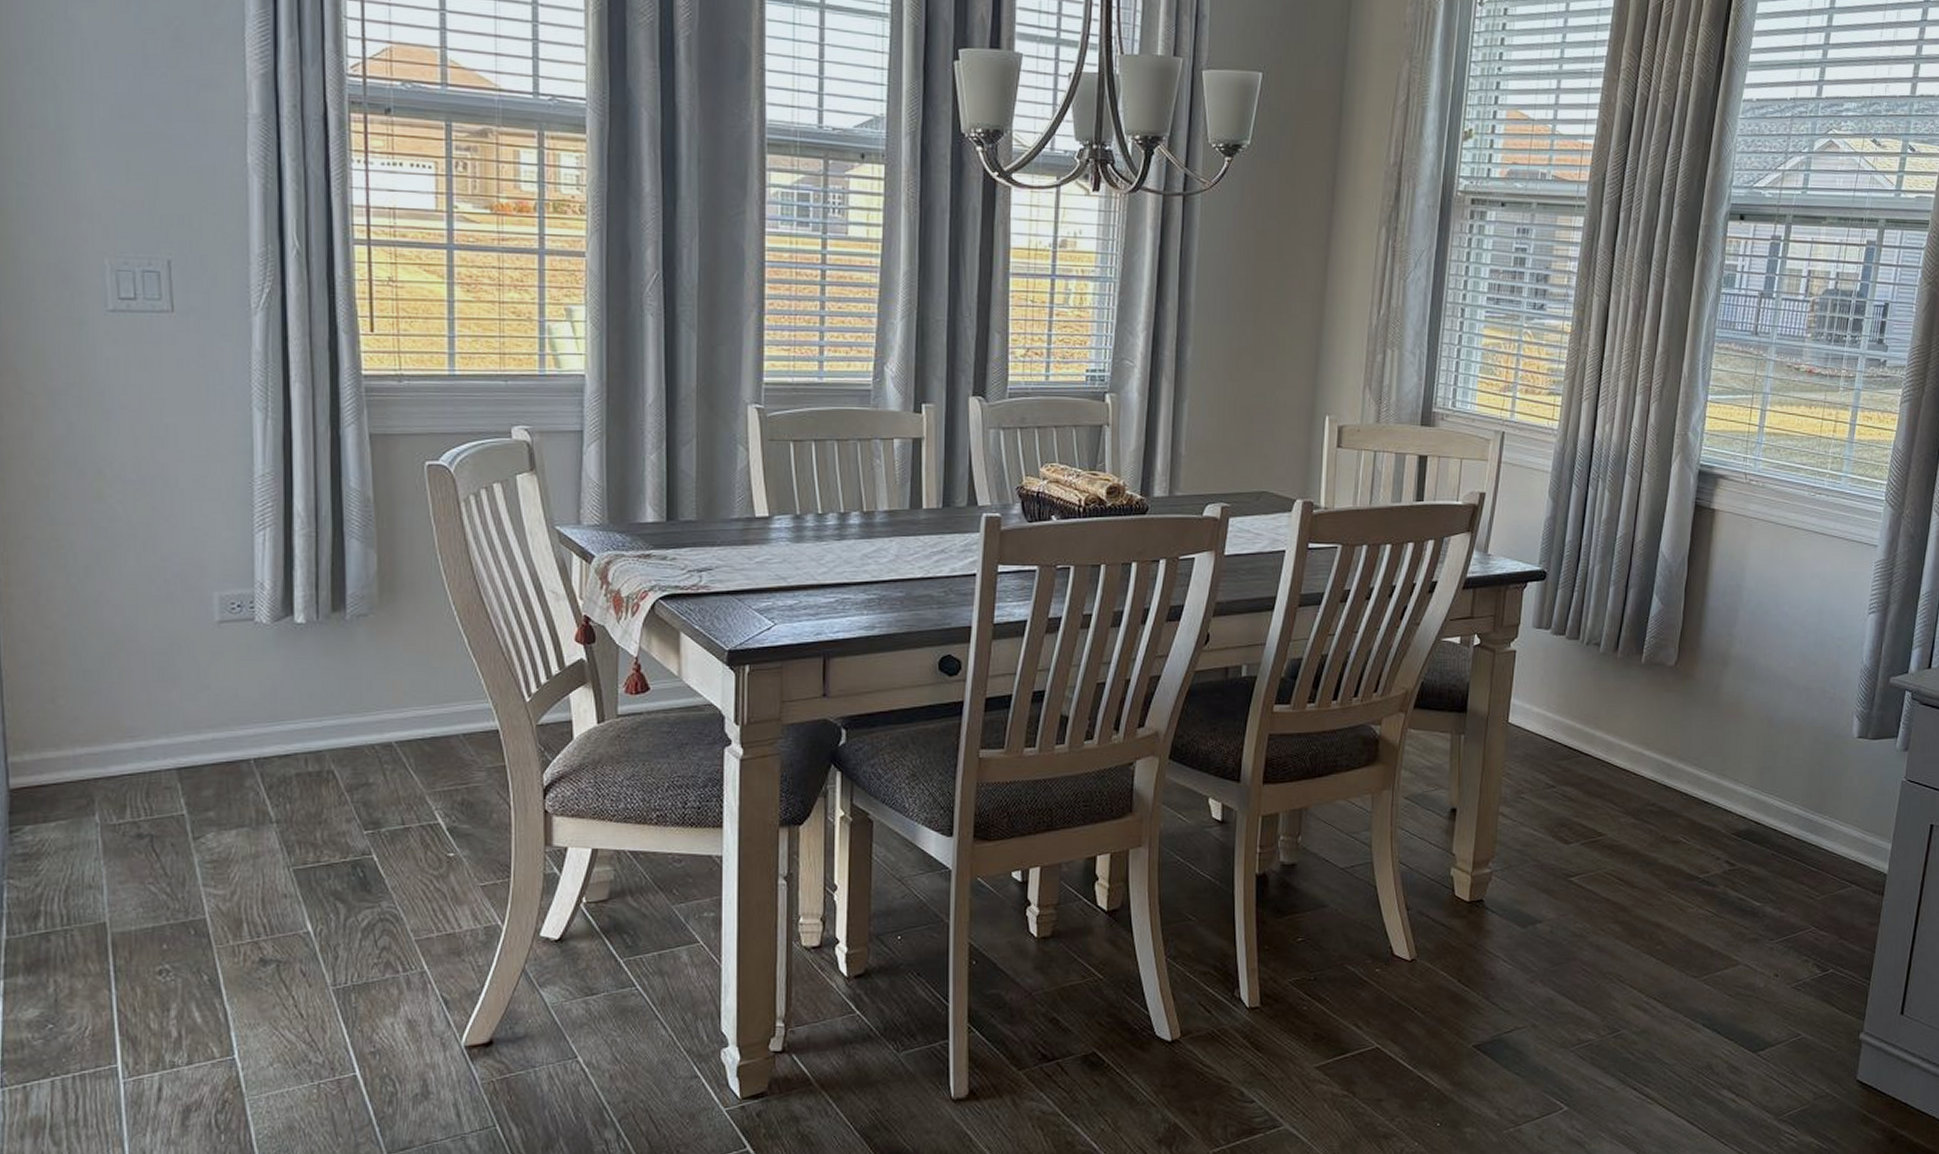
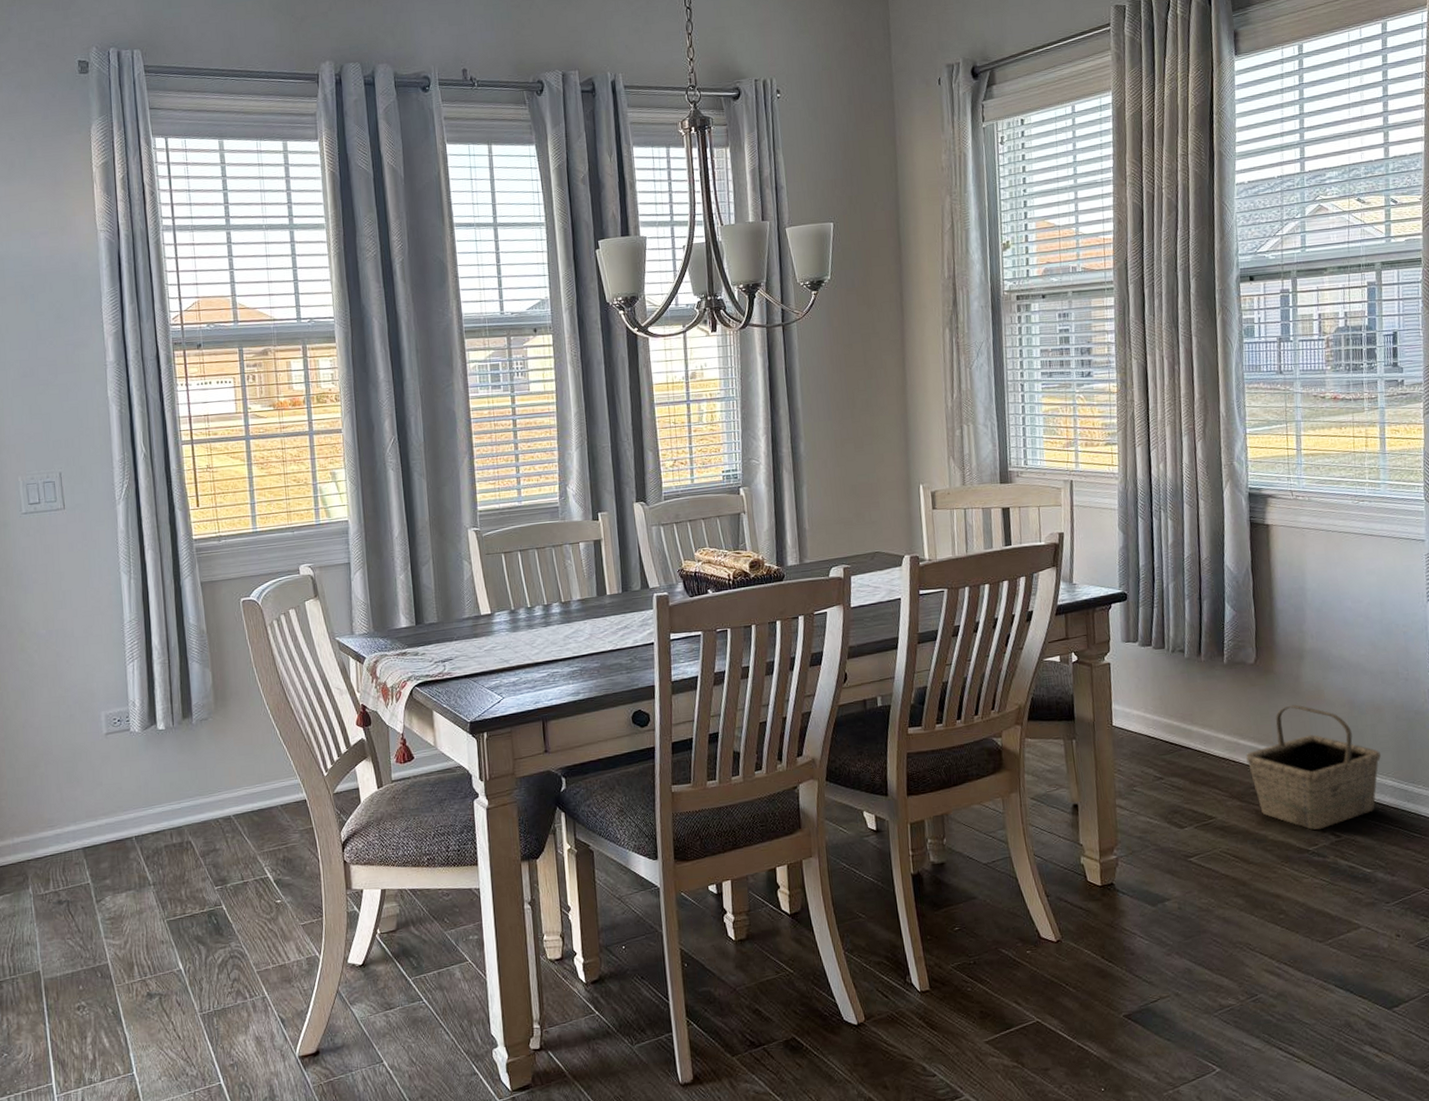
basket: none [1649,716,1791,857] -> present [1246,704,1381,830]

